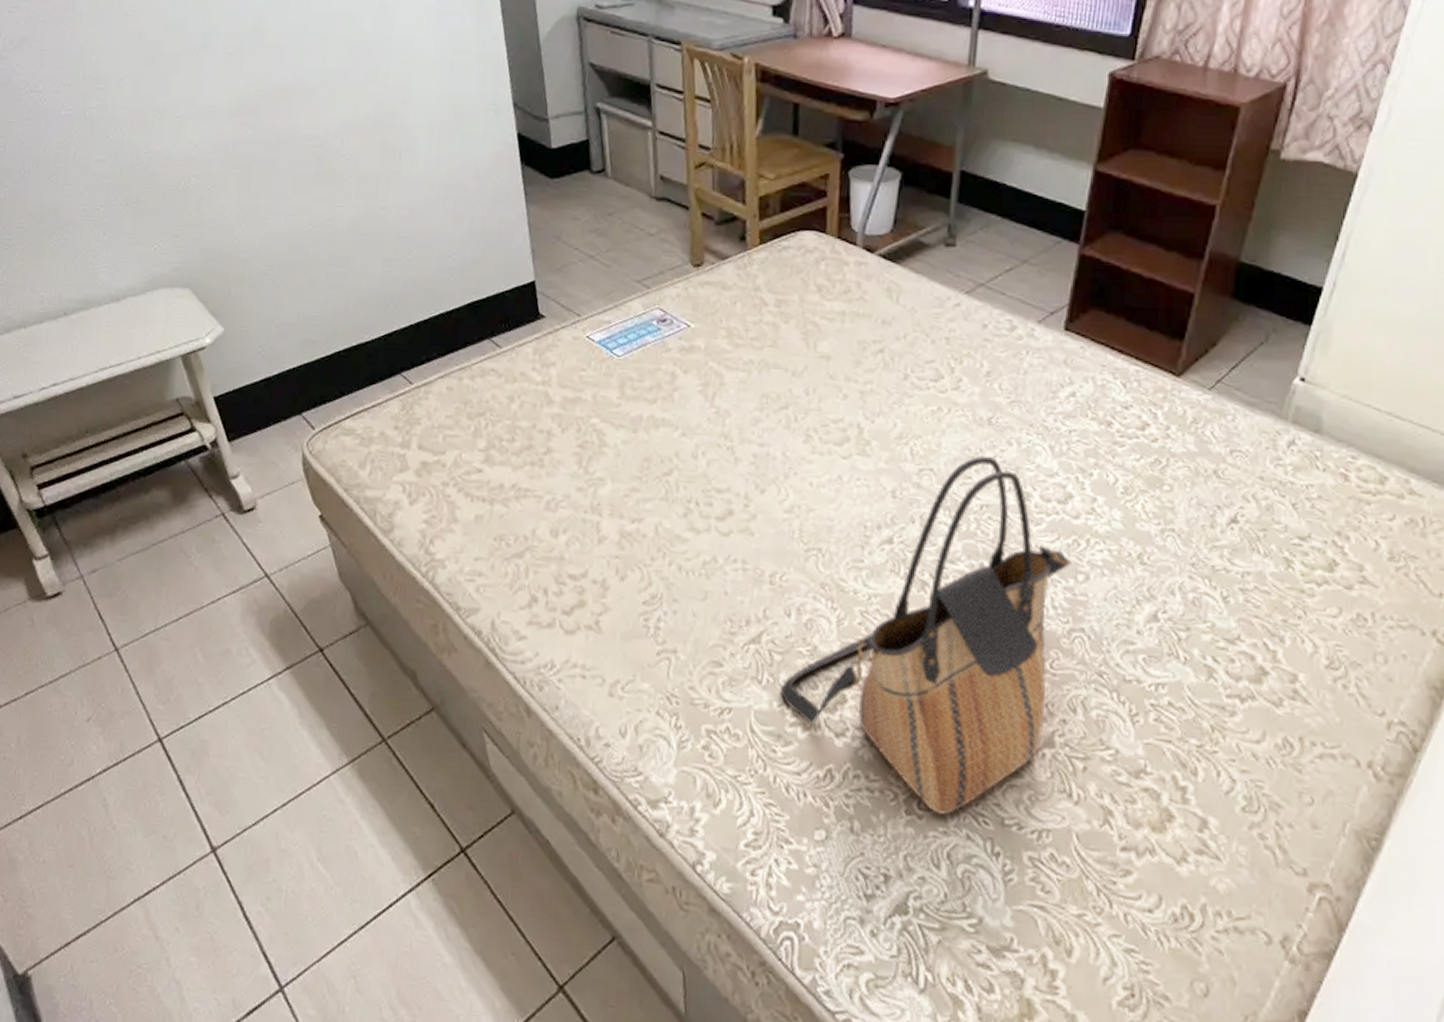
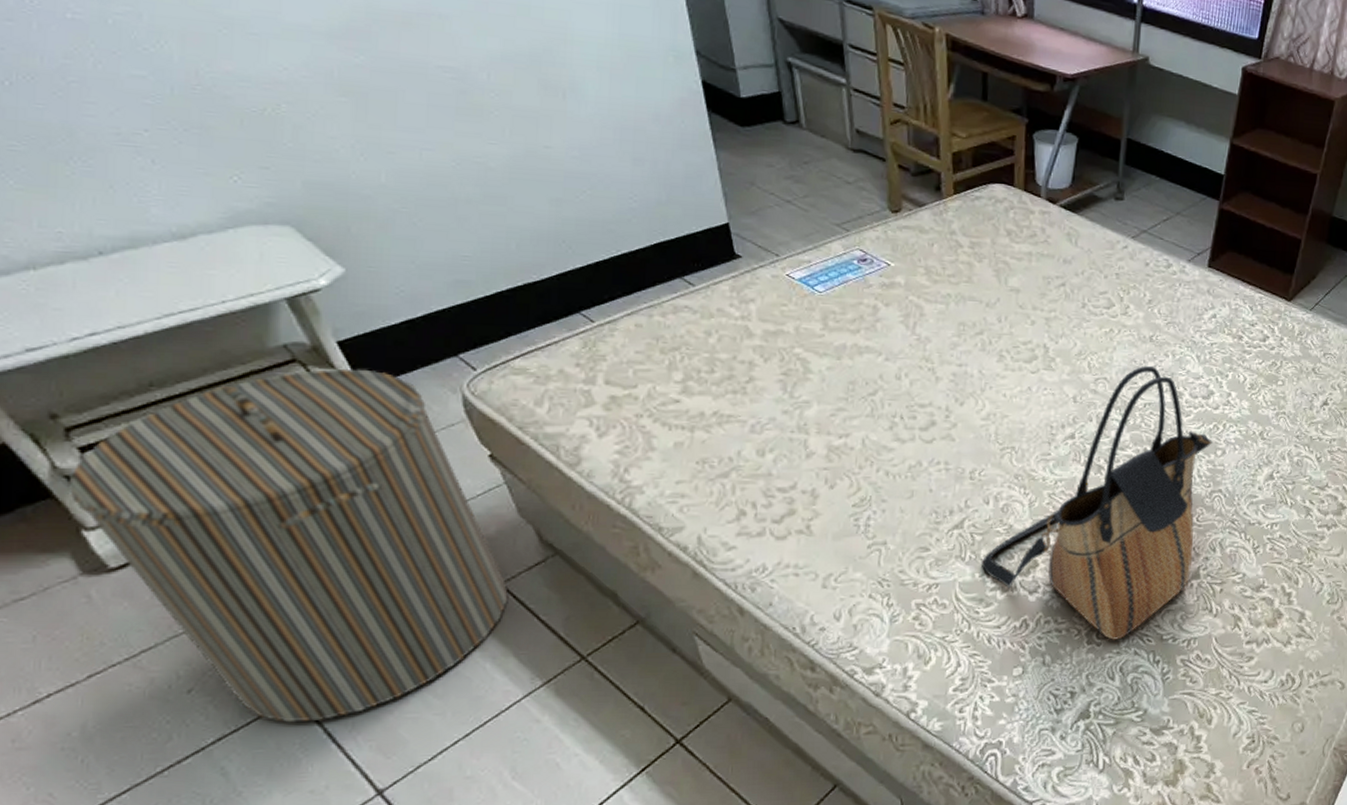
laundry hamper: none [28,423,326,768] -> present [68,368,508,723]

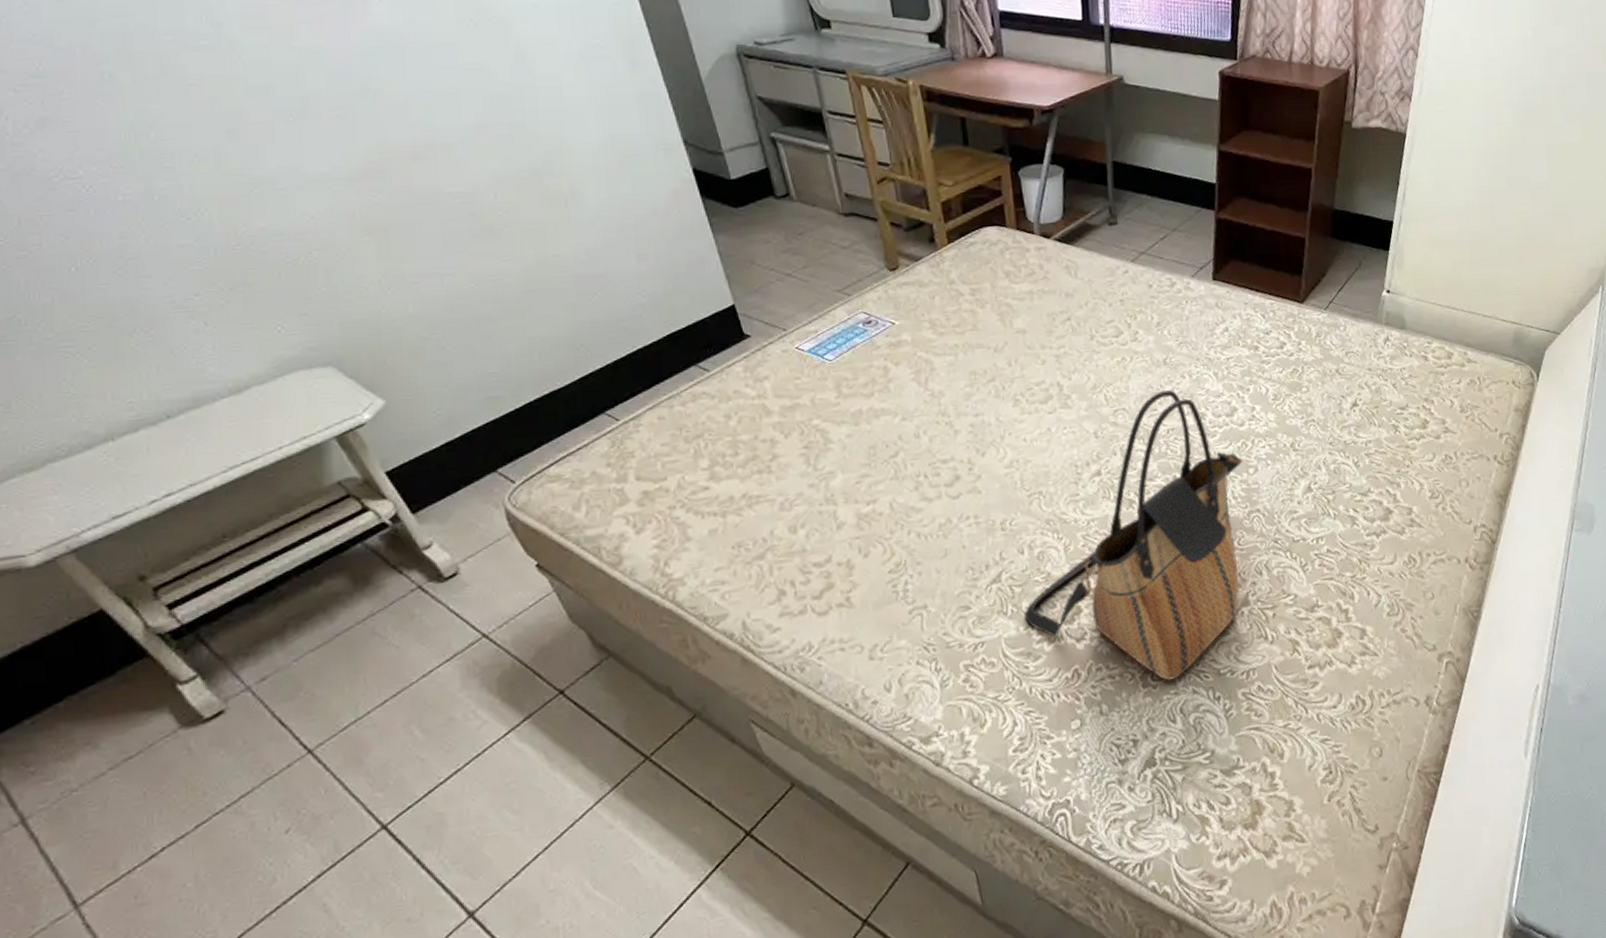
laundry hamper: present [68,368,508,723] -> none [160,495,570,854]

